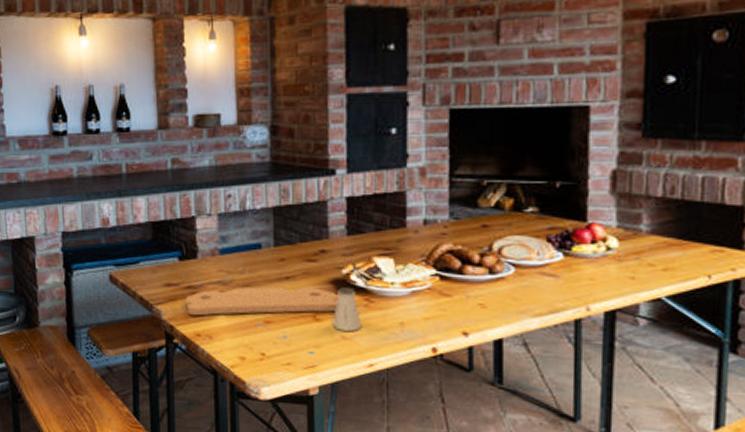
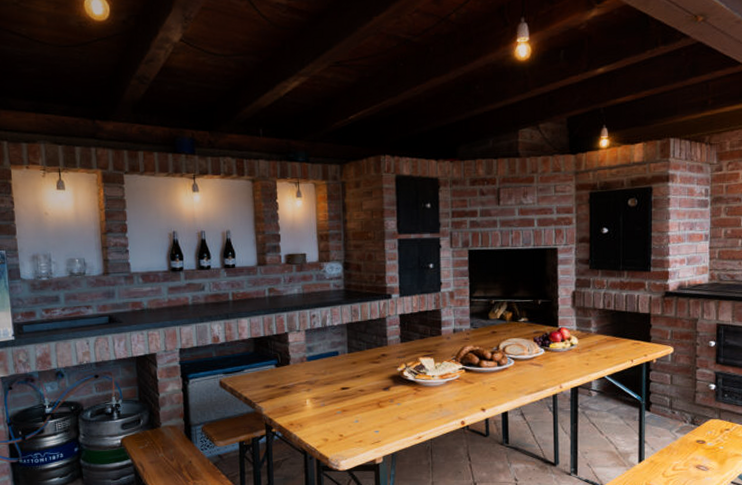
cutting board: present [185,286,338,316] -> none [281,383,395,410]
saltshaker: present [332,287,362,331] -> none [391,381,413,413]

